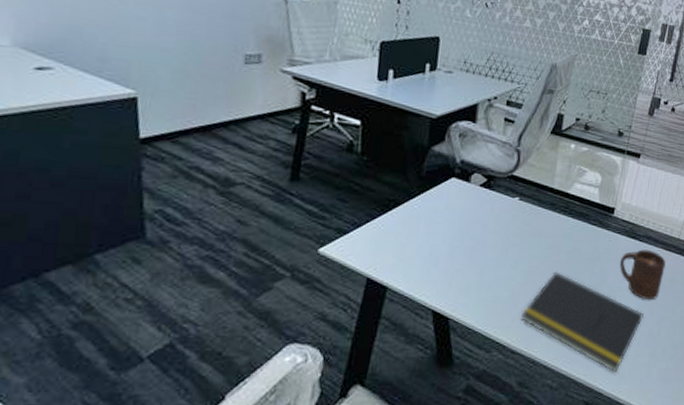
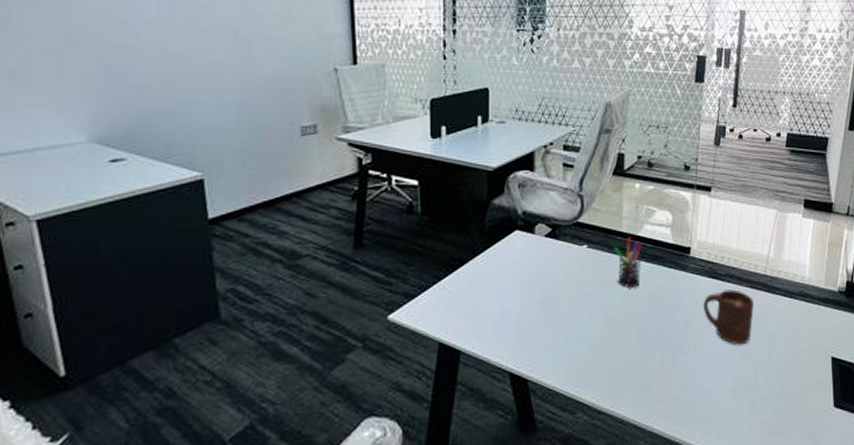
notepad: present [521,271,644,373] -> none [603,321,737,428]
pen holder: none [543,194,570,240] -> present [614,237,642,287]

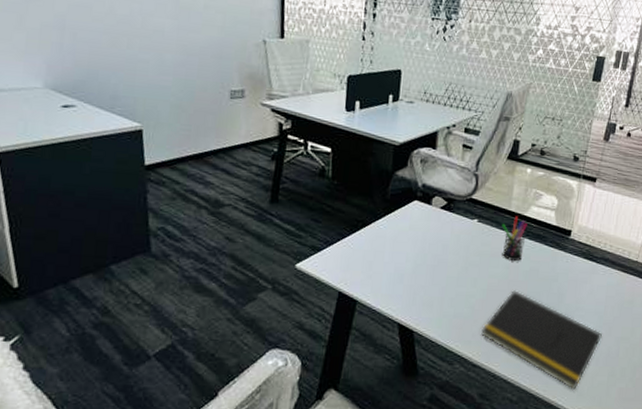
notepad: none [603,321,737,428] -> present [481,290,602,390]
cup: present [704,289,754,345] -> none [577,271,624,321]

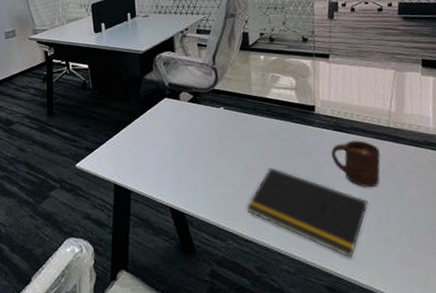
pen holder: present [502,216,527,261] -> none [247,99,272,140]
cup: none [577,271,624,321] -> present [331,140,381,188]

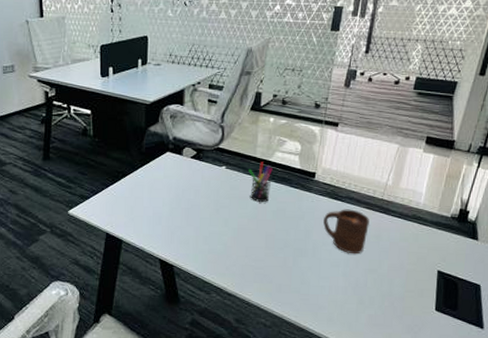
notepad: present [246,167,369,258] -> none [234,228,349,316]
pen holder: none [247,99,272,140] -> present [248,162,273,202]

